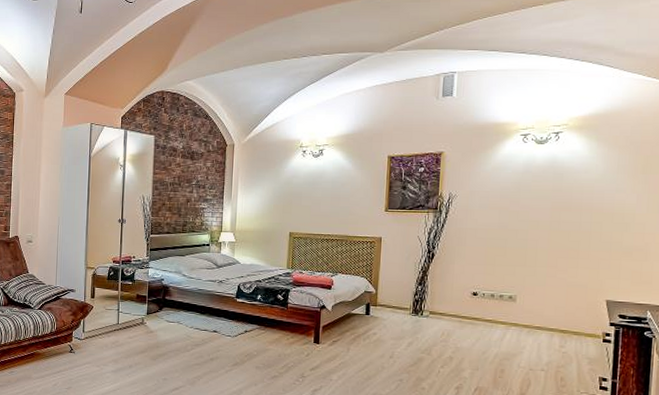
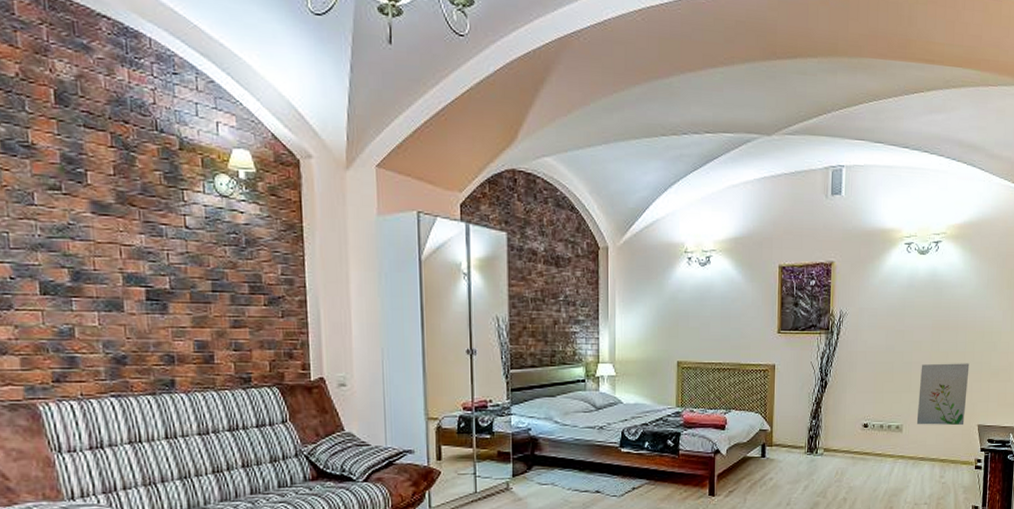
wall art: none [532,241,596,300] -> present [916,363,970,426]

